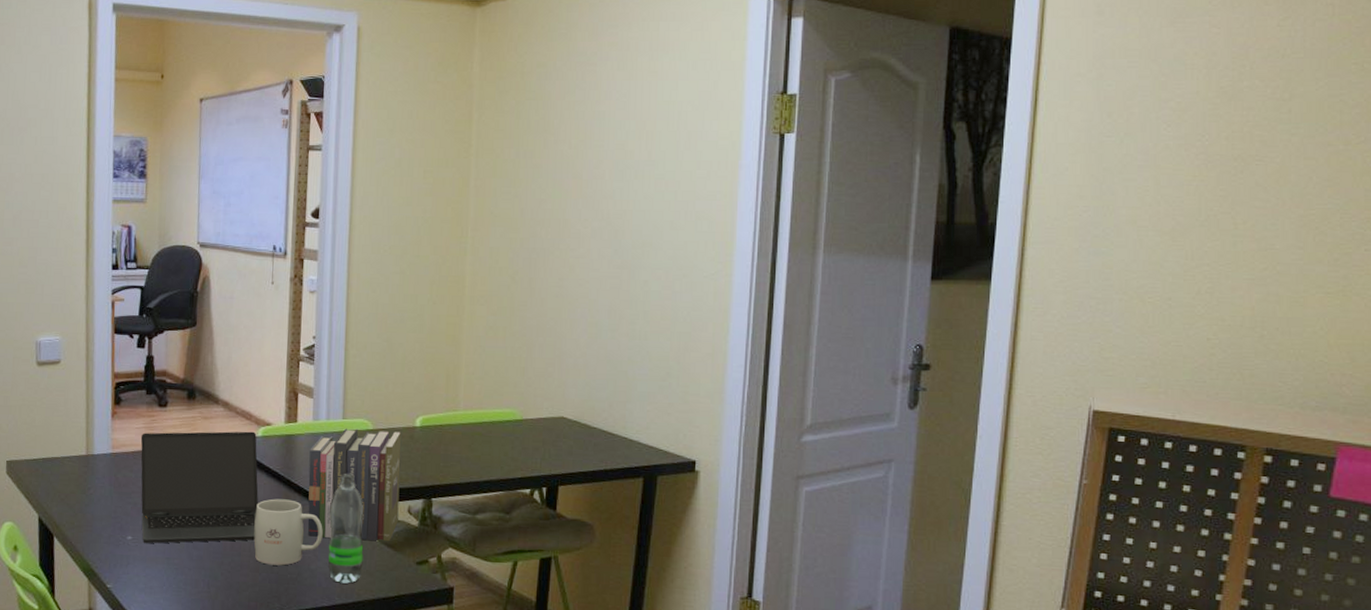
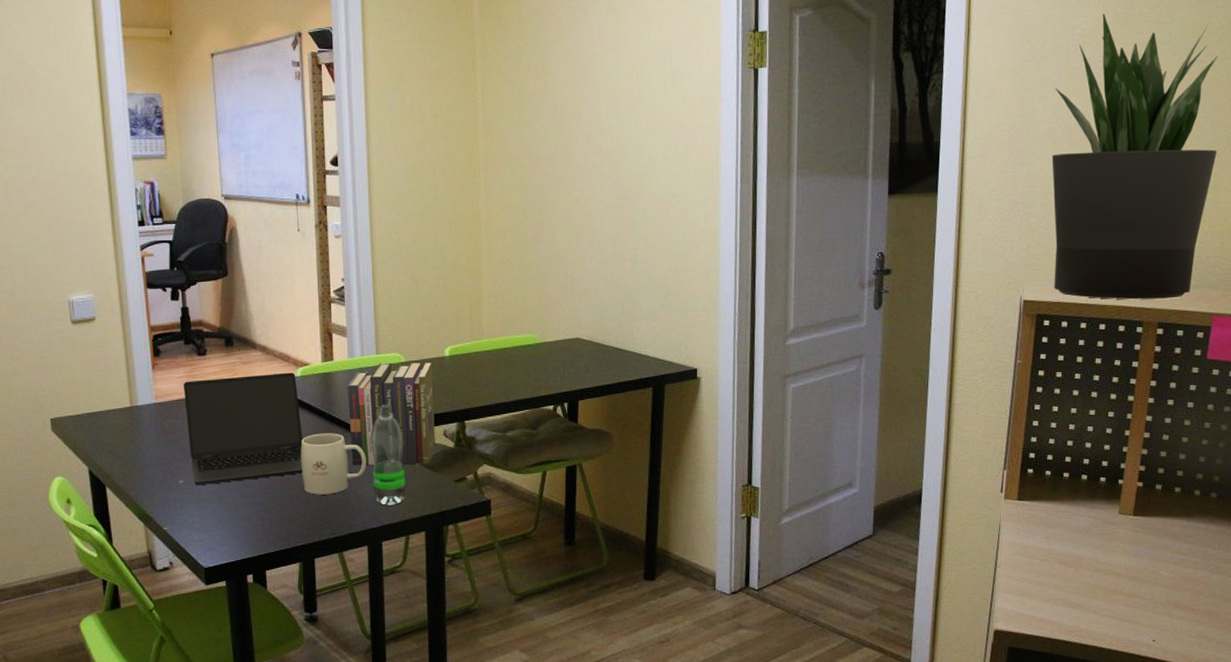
planter: none [1132,85,1352,421] -> present [1052,13,1219,300]

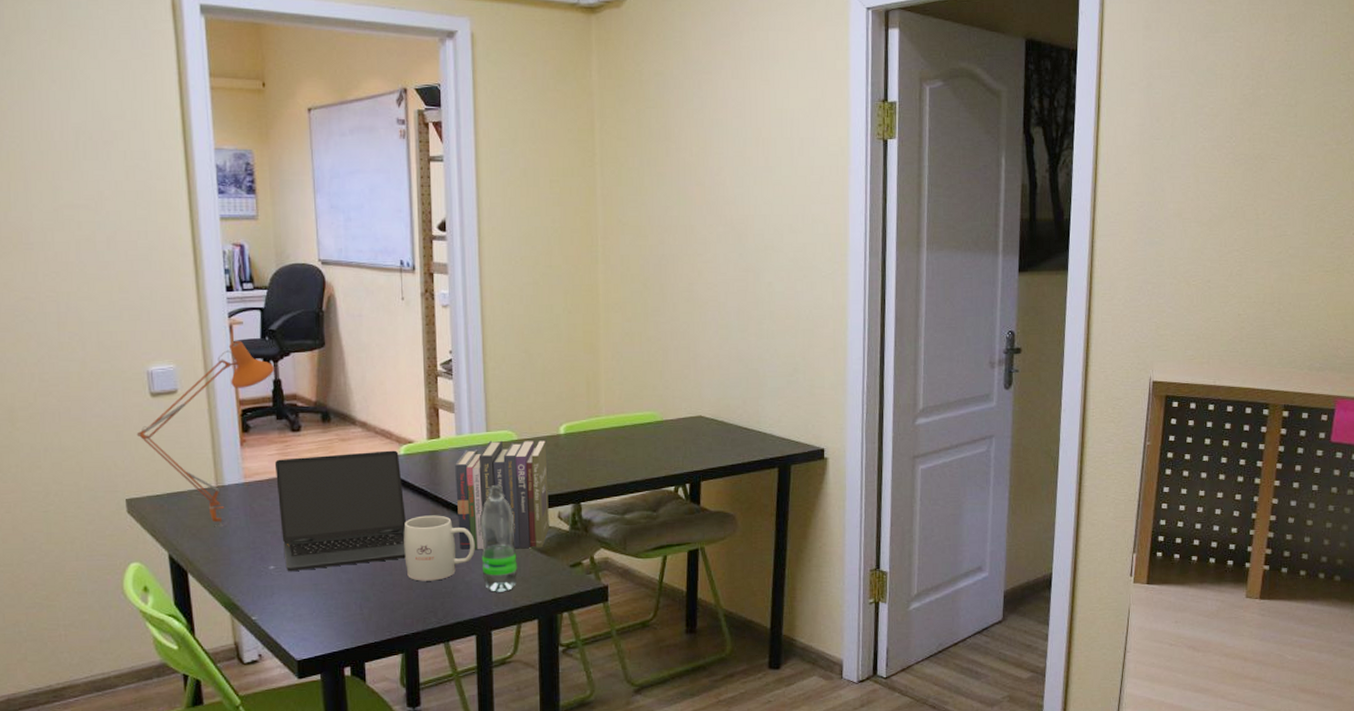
desk lamp: none [59,272,183,445] -> present [136,341,275,527]
planter: present [1052,13,1219,300] -> none [1180,93,1342,382]

